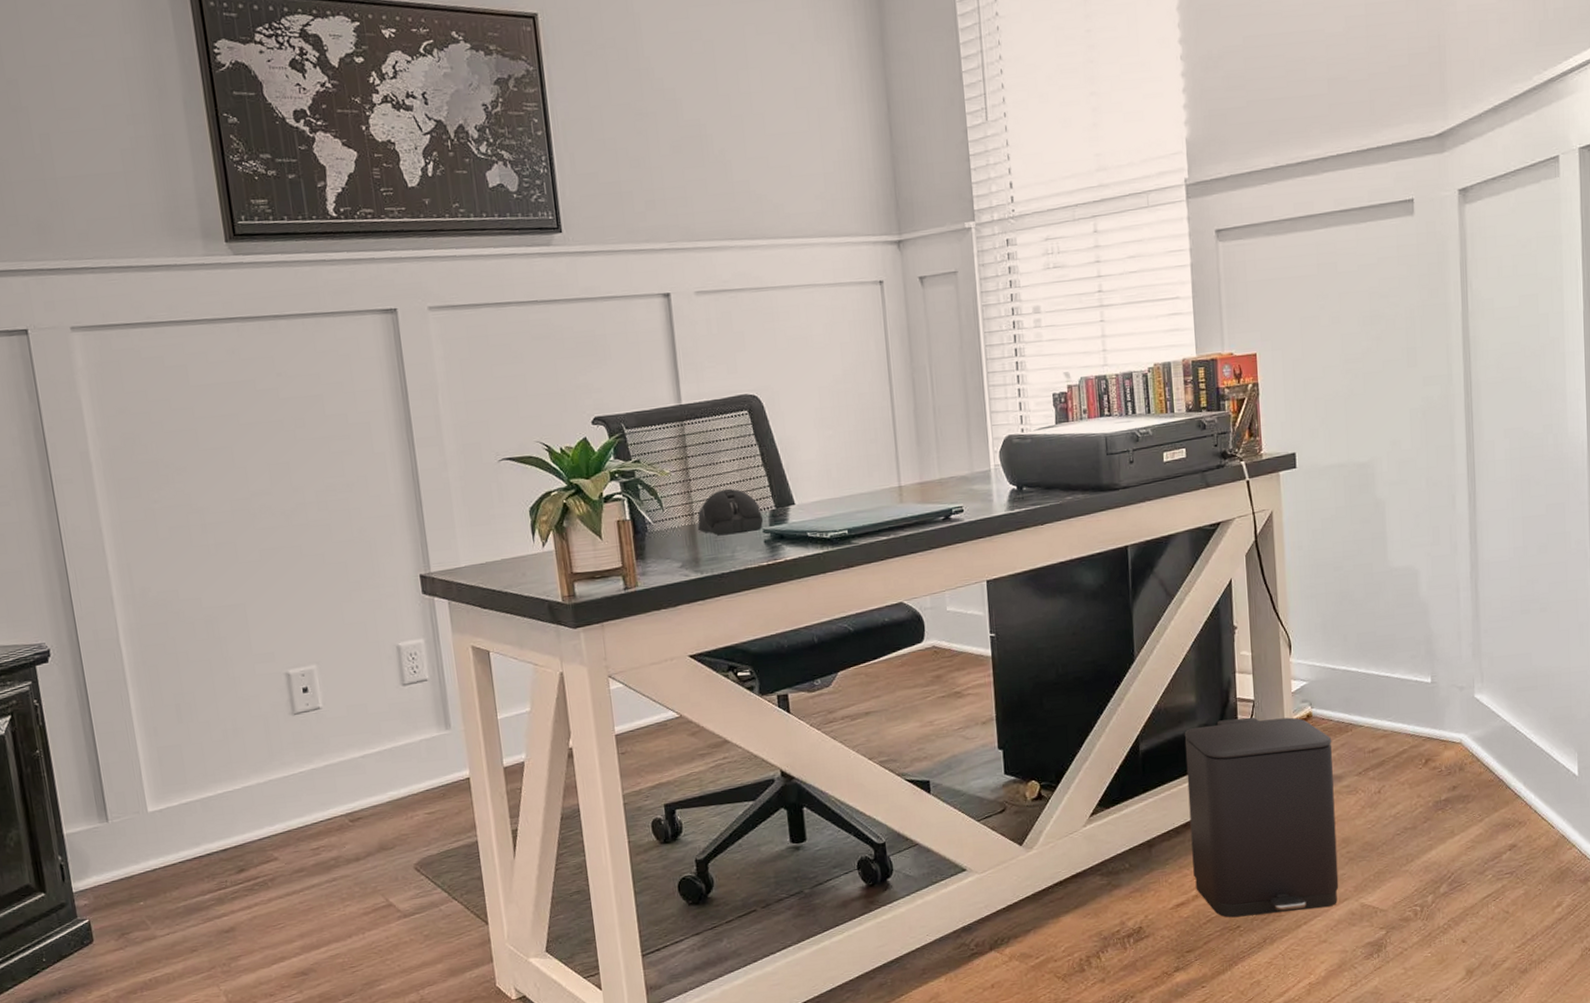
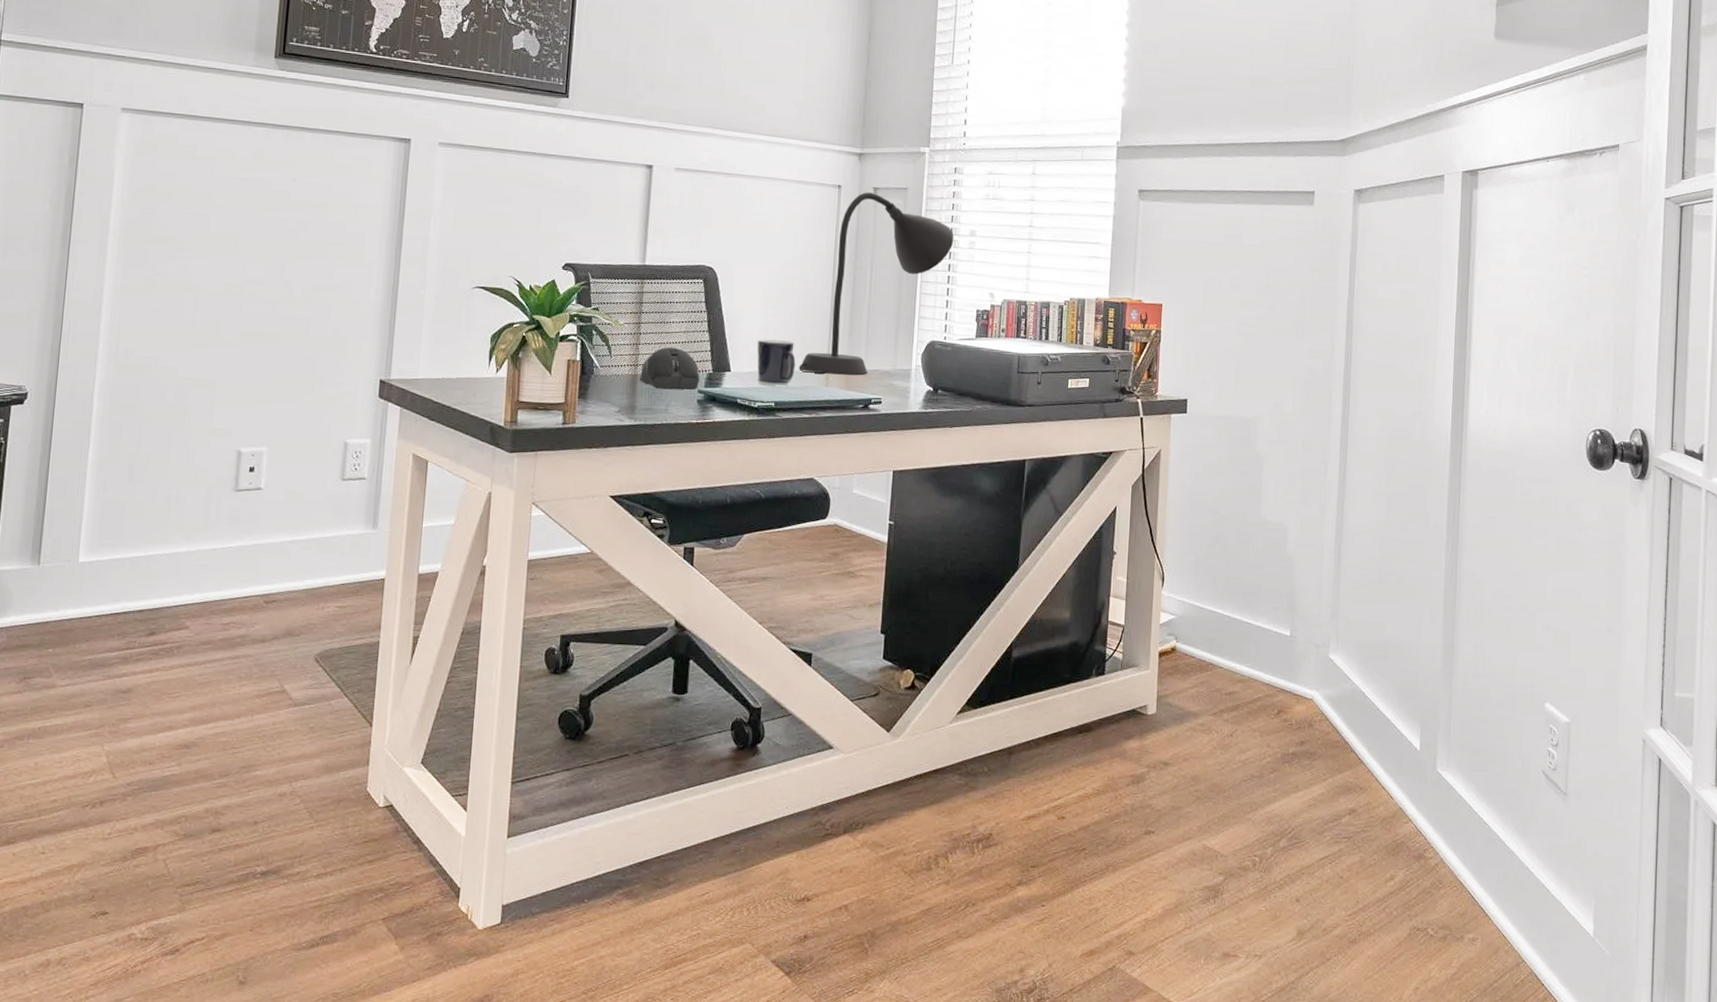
mug: none [818,461,865,514] -> present [757,339,796,388]
desk lamp: none [868,283,1017,493] -> present [799,192,954,376]
pedal bin: present [1184,716,1339,918] -> none [1047,640,1192,844]

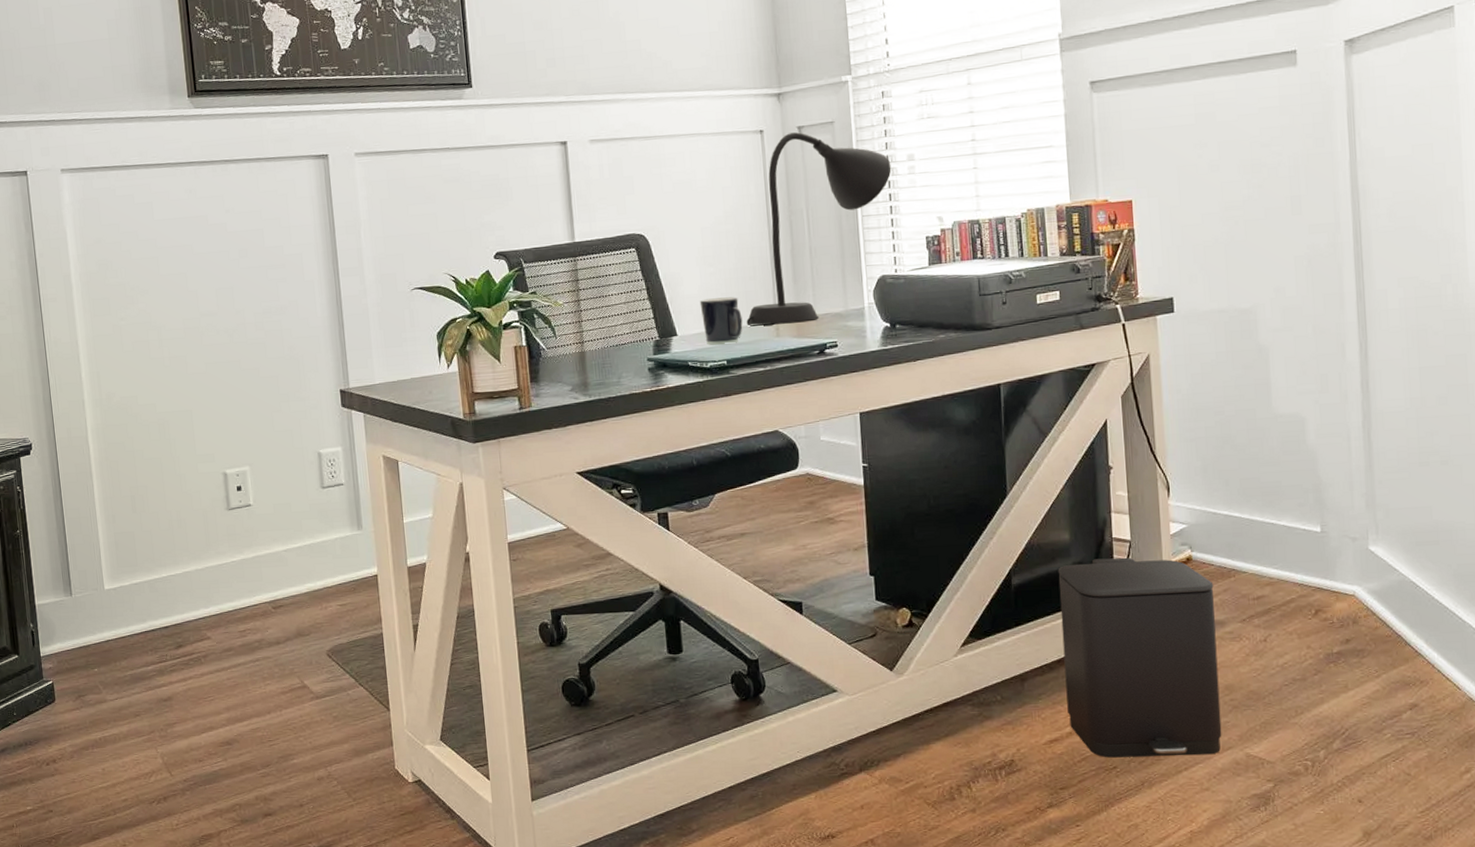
computer mouse: present [640,347,700,390] -> none [587,319,648,362]
pedal bin: none [1047,640,1192,844] -> present [1058,557,1222,758]

